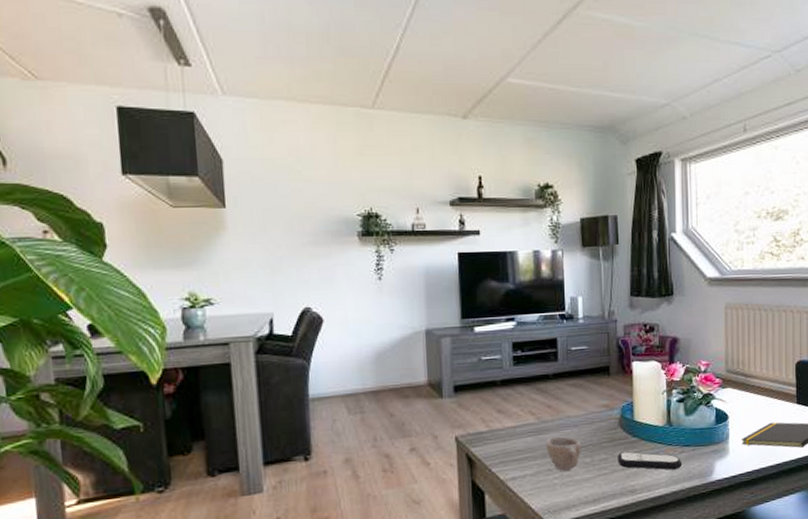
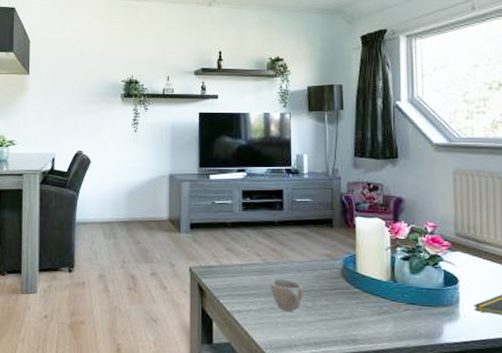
remote control: present [617,451,683,470] -> none [339,301,408,326]

